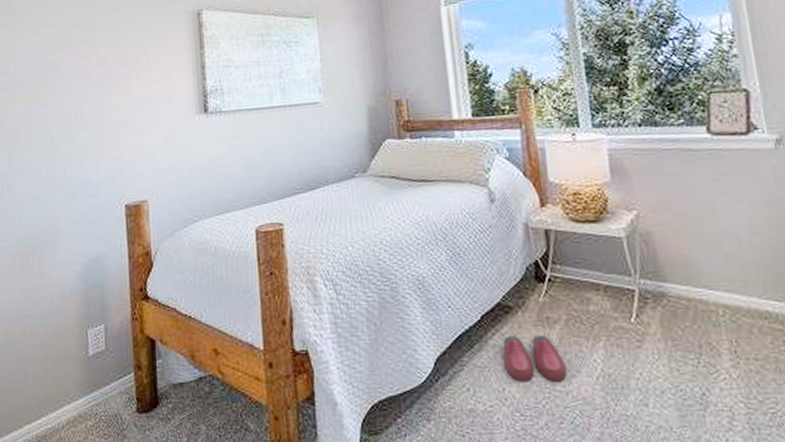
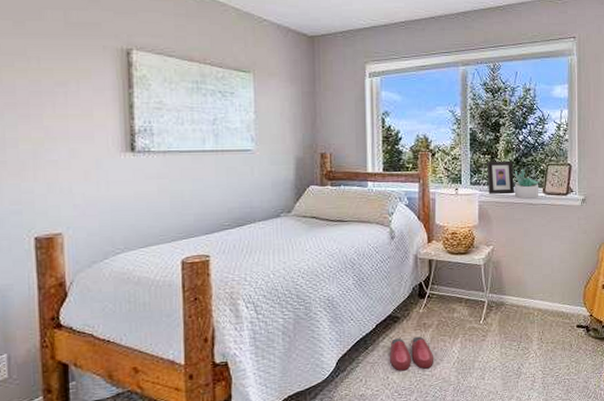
picture frame: none [613,91,662,140] -> present [487,160,515,195]
succulent plant: none [656,100,700,144] -> present [514,168,539,200]

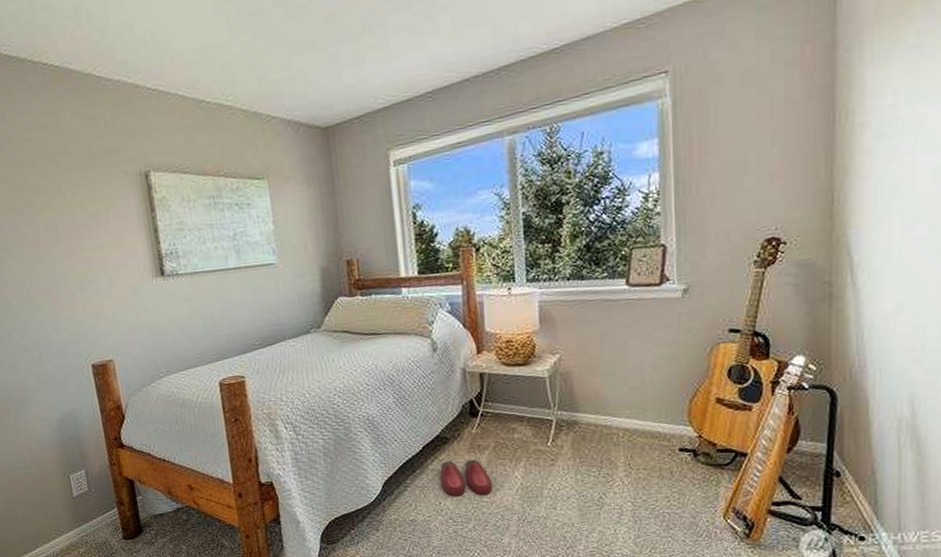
picture frame: present [487,160,515,195] -> none [547,247,587,293]
succulent plant: present [514,168,539,200] -> none [584,256,620,295]

